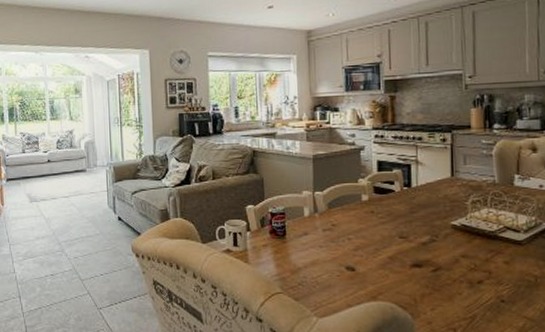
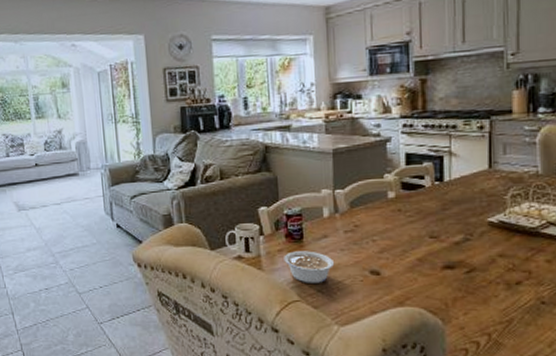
legume: none [268,246,314,277] -> present [284,251,335,283]

